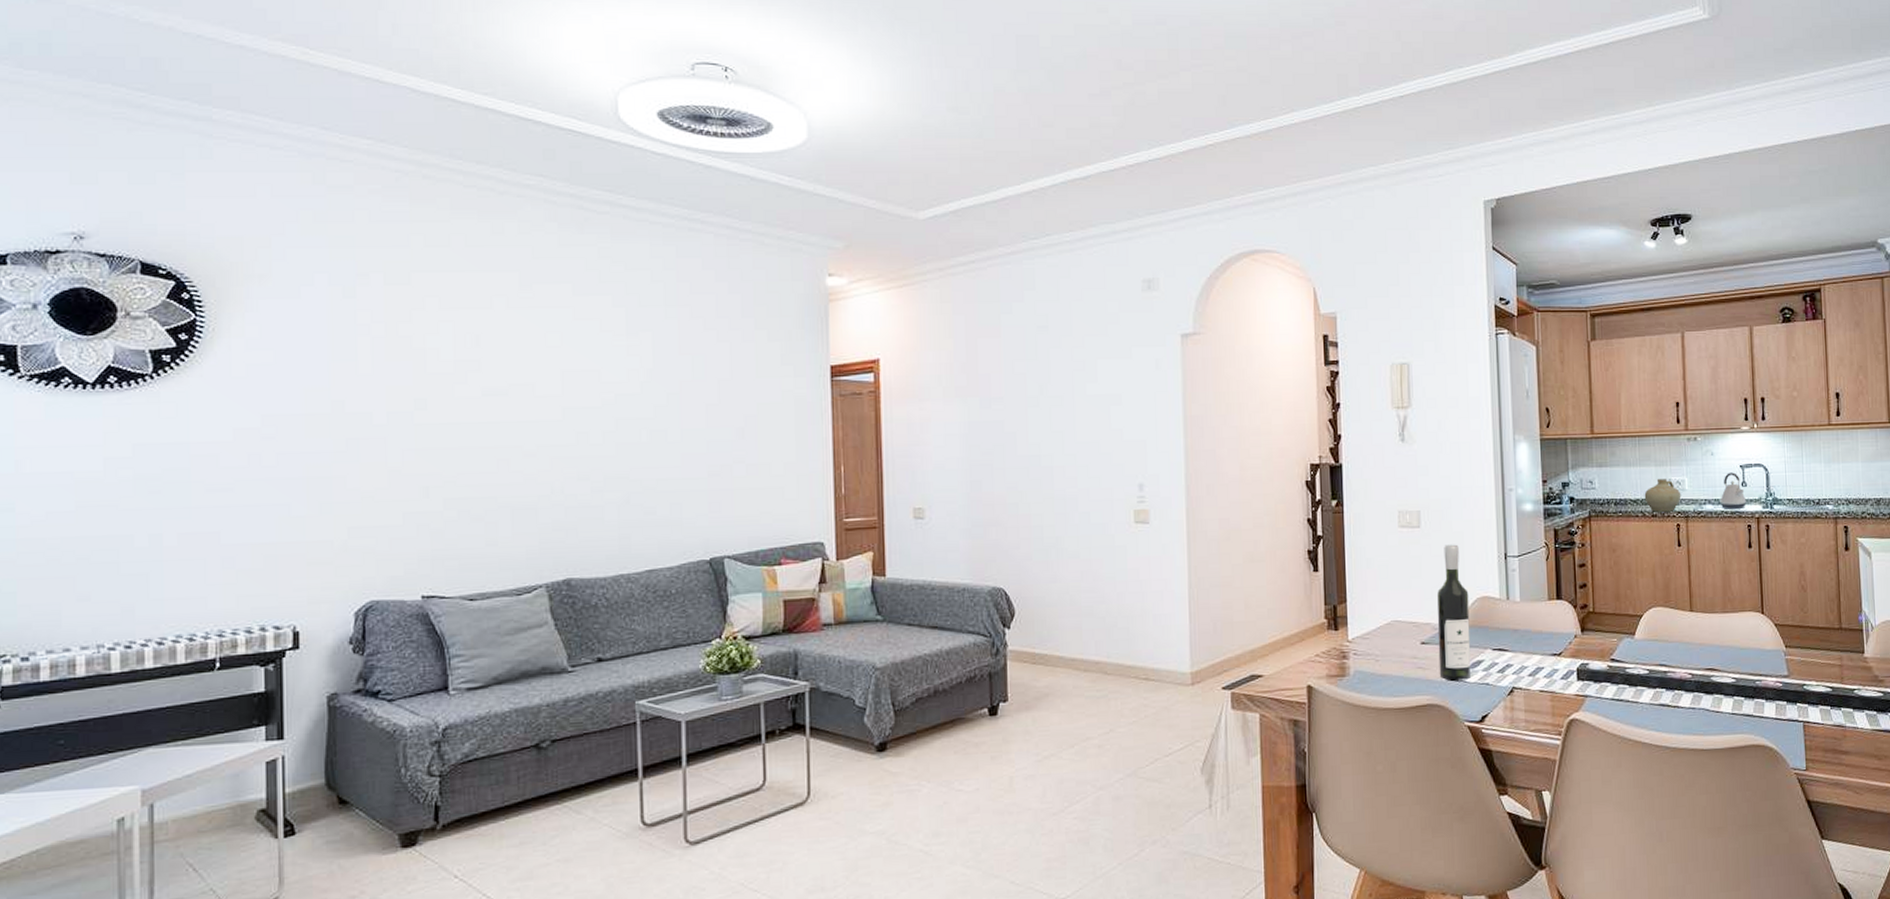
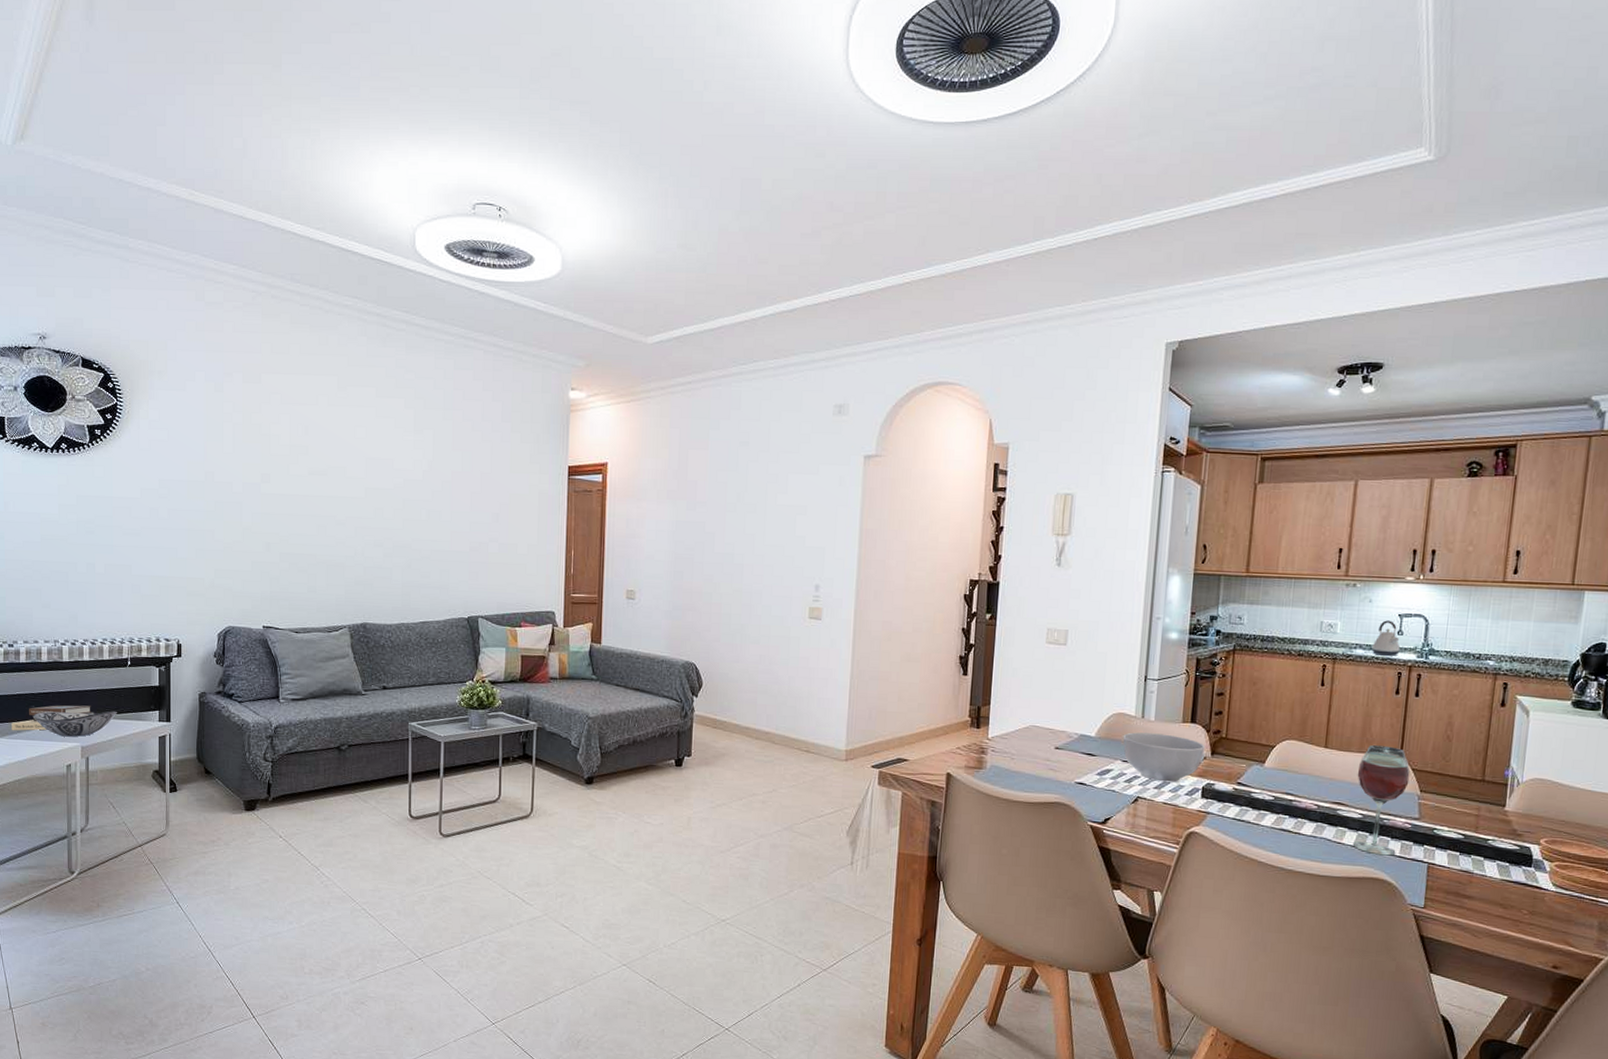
books: none [25,731,163,781] -> present [11,705,95,731]
decorative bowl: none [60,733,201,780] -> present [32,710,118,737]
bottle: present [1437,544,1472,681] -> none [1069,663,1106,785]
bowl: none [1490,614,1574,668] -> present [1123,732,1205,782]
ceramic jug: present [1644,479,1681,512] -> none [1292,621,1332,652]
wineglass: none [1724,603,1774,720] -> present [1352,745,1410,856]

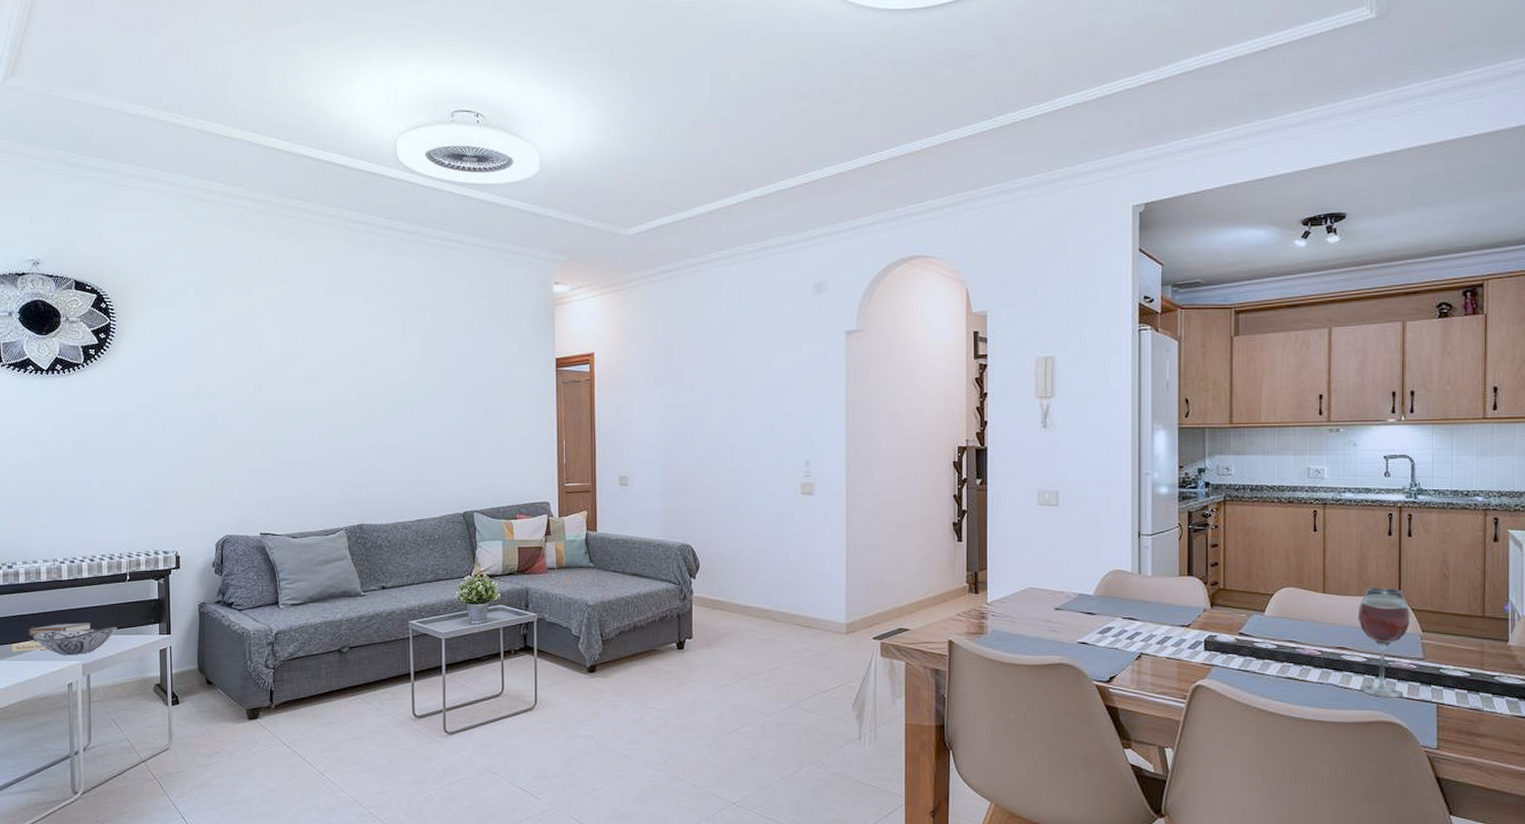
bowl: present [1123,732,1205,782] -> none [1121,588,1204,636]
kettle: present [1372,620,1400,656] -> none [1360,463,1389,498]

